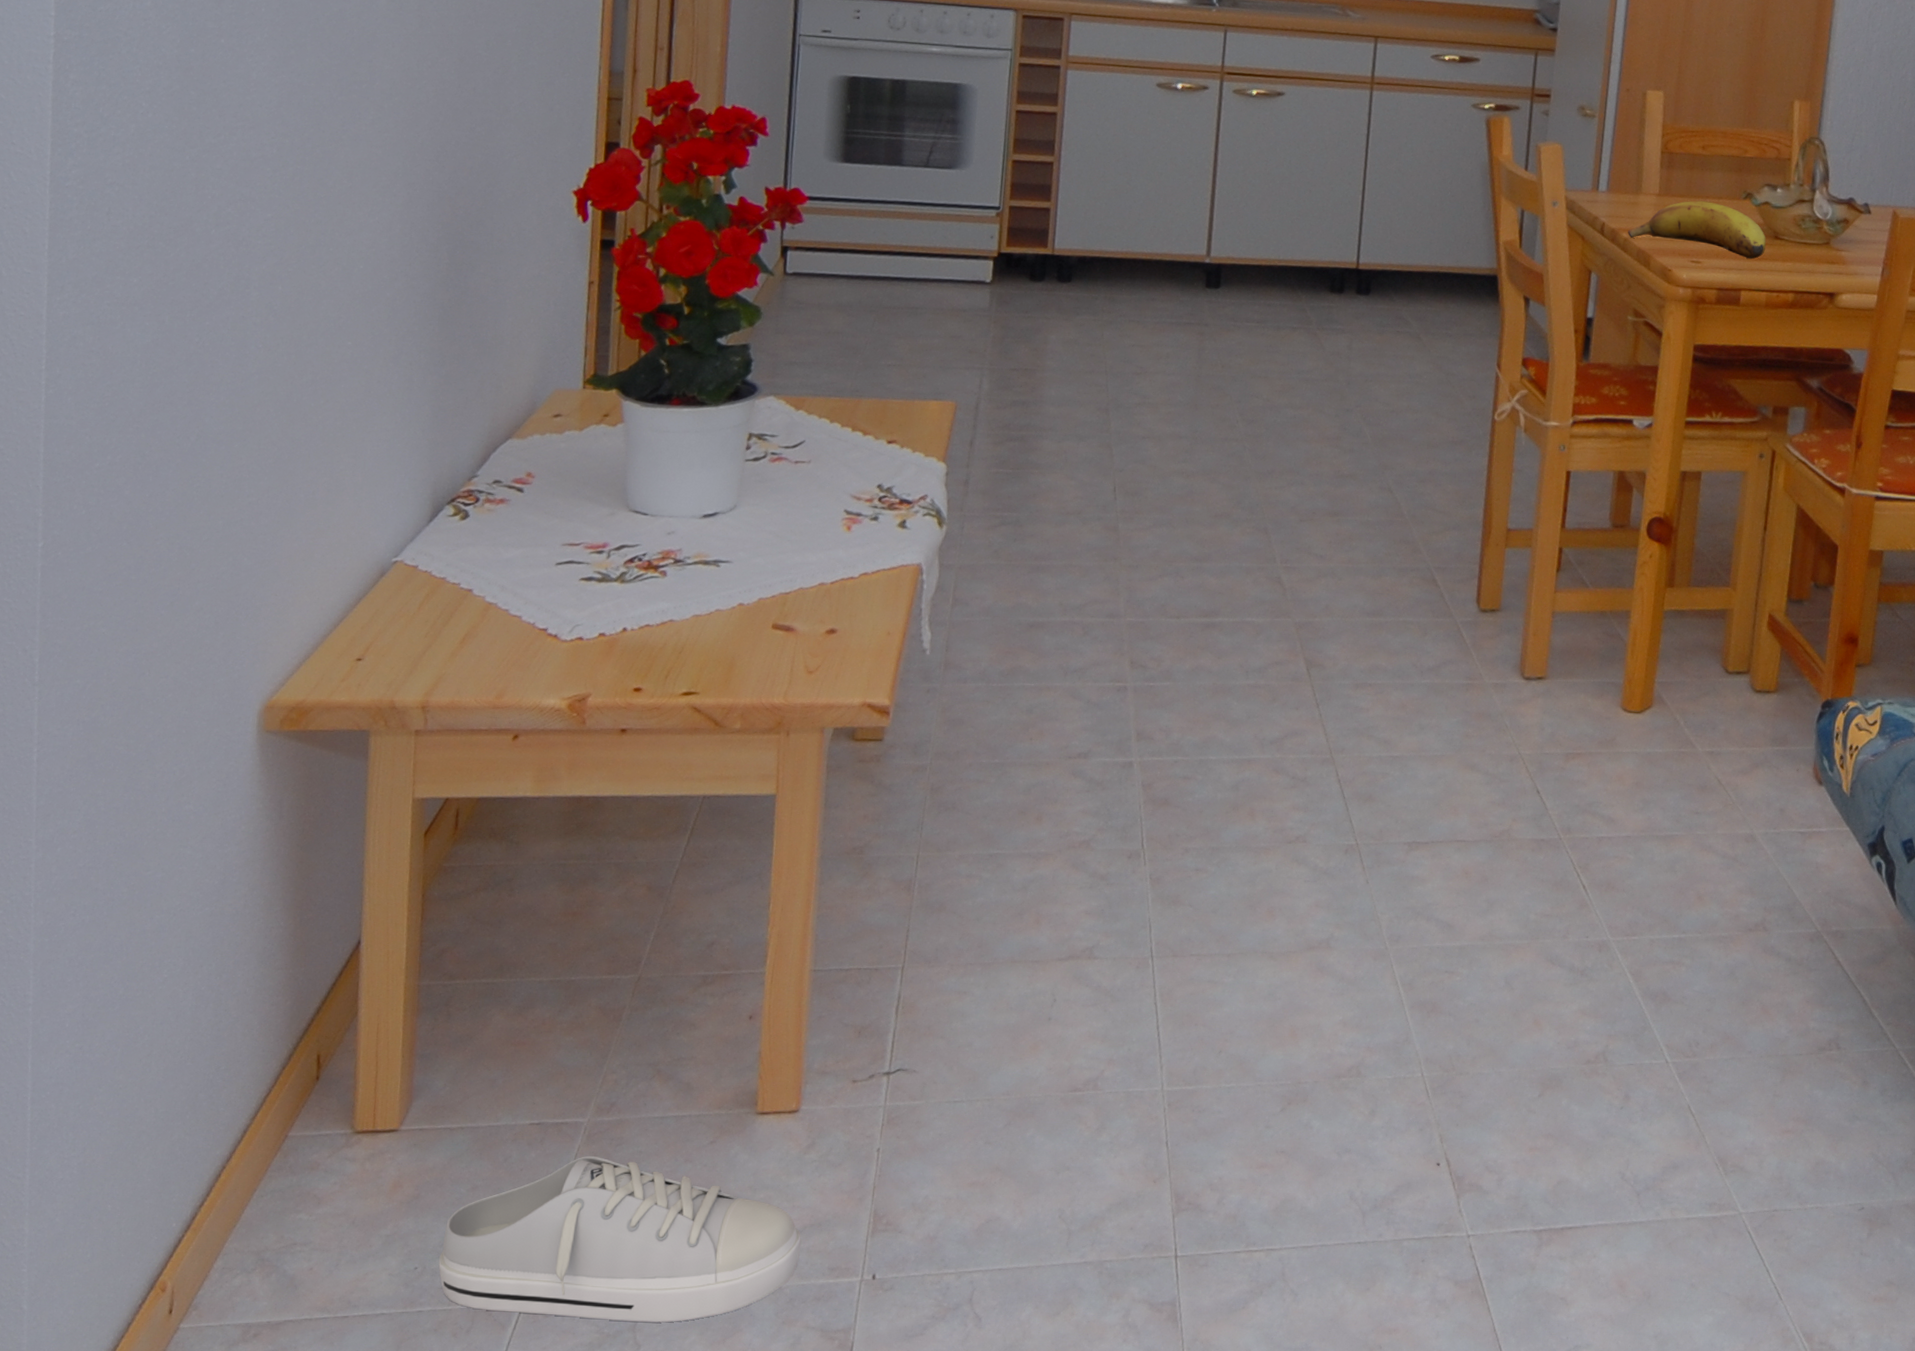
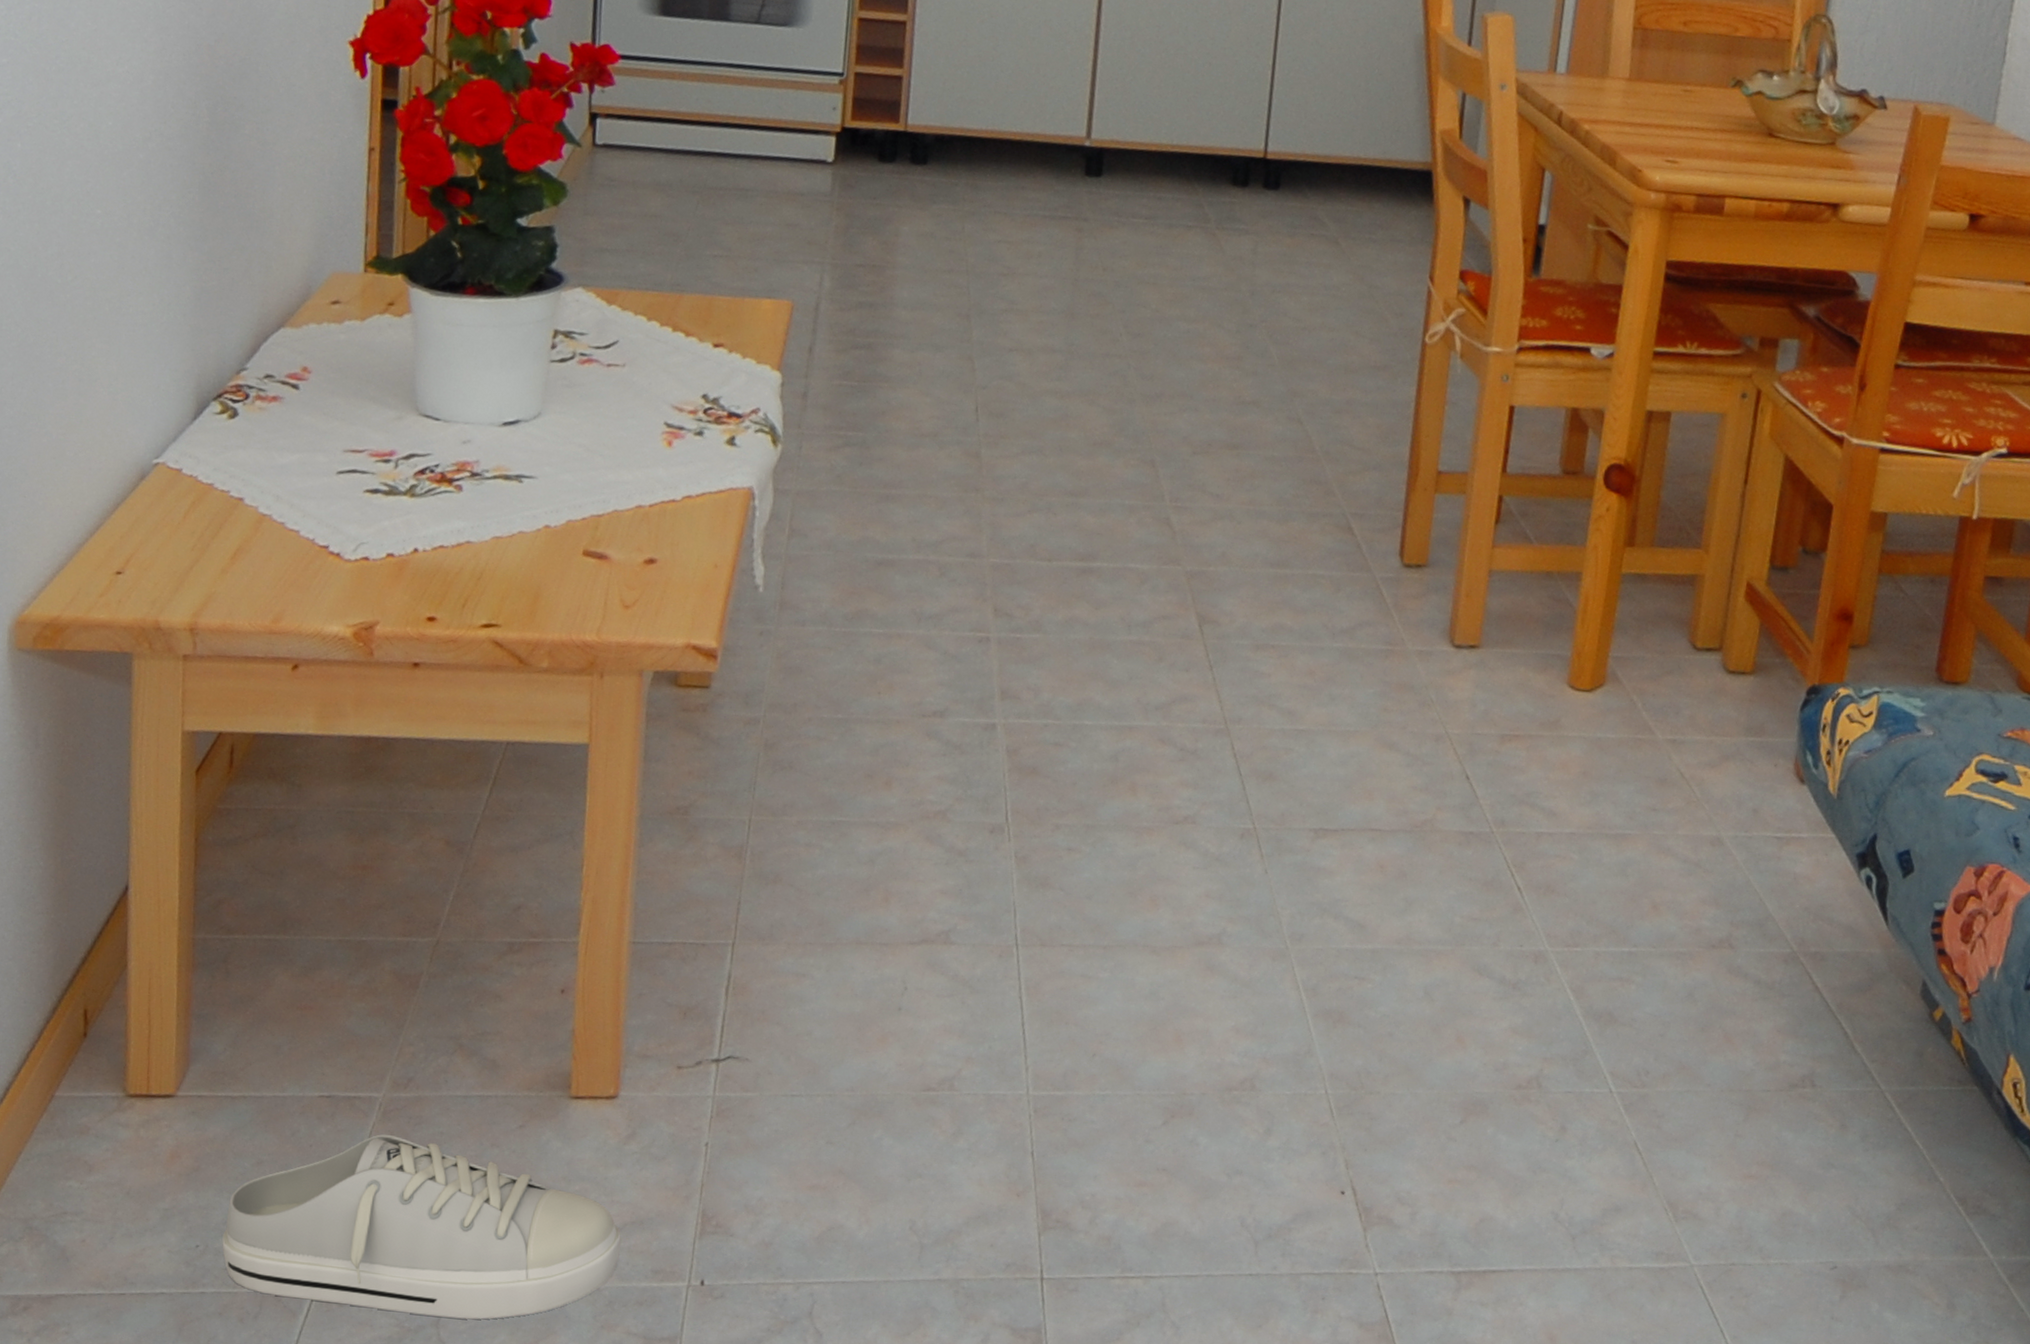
fruit: present [1628,200,1767,260] -> none [1590,87,1758,161]

